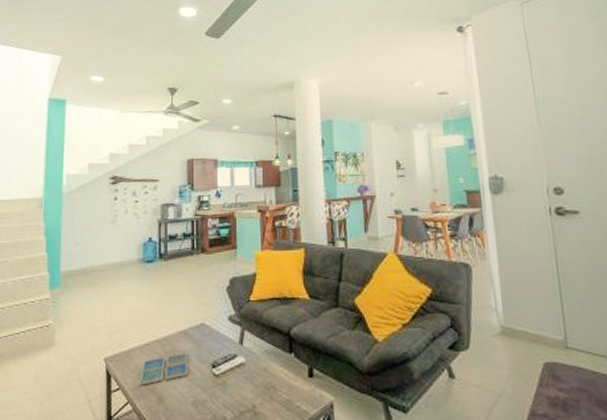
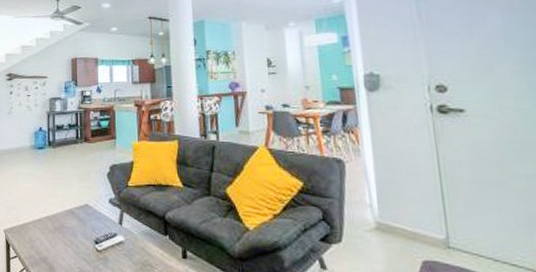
drink coaster: present [139,353,188,386] -> none [33,229,74,255]

